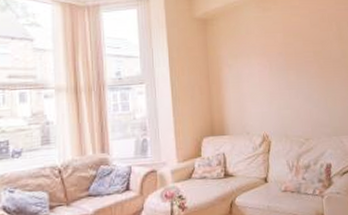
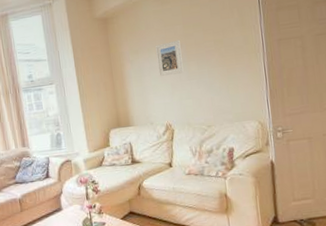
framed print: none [255,47,283,85] -> present [156,39,184,77]

